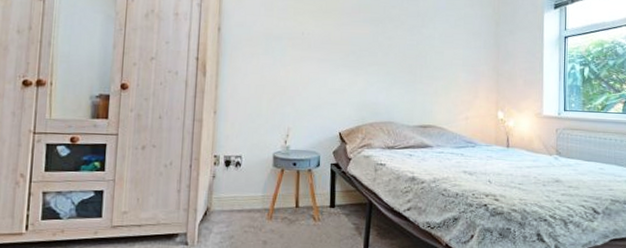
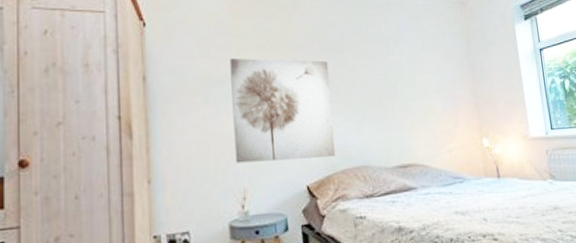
wall art: none [284,19,369,110] -> present [230,58,335,163]

